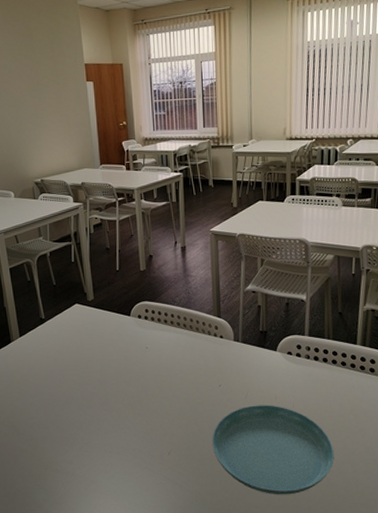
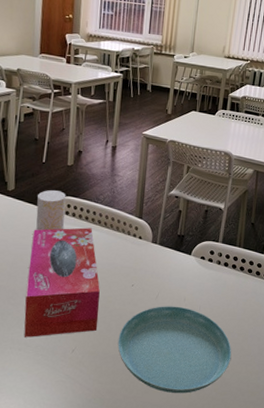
cup: none [116,297,145,337] -> present [36,190,66,231]
tissue box: none [116,331,190,441] -> present [24,227,100,337]

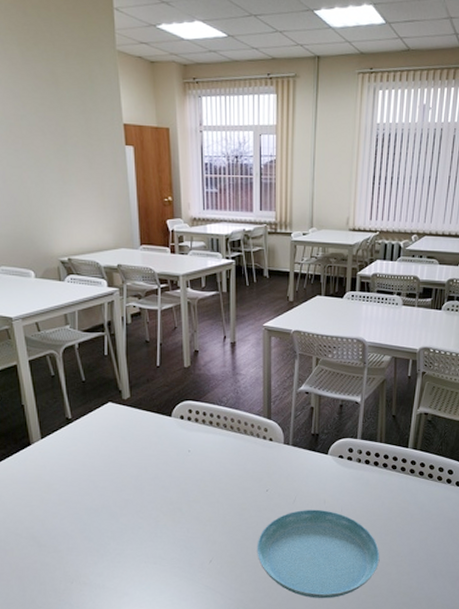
tissue box: present [24,227,100,337] -> none [154,433,234,551]
cup: present [36,190,66,231] -> none [156,395,188,439]

